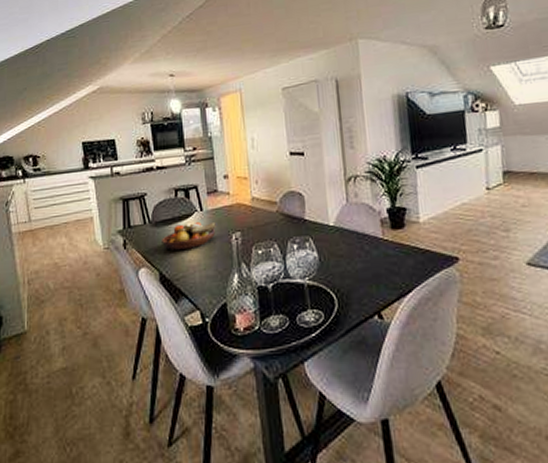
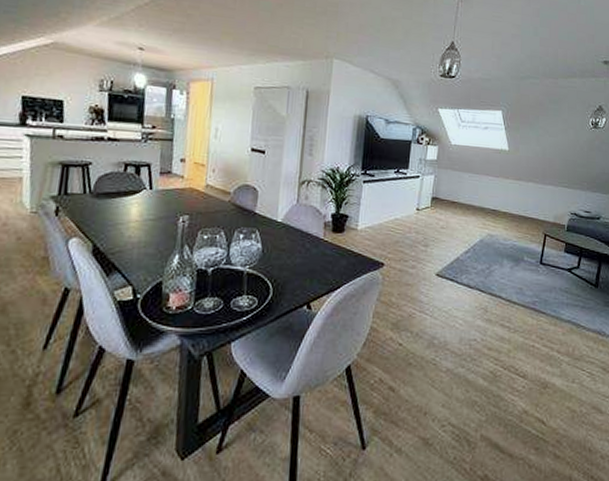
fruit bowl: present [162,221,217,251] -> none [101,199,166,226]

